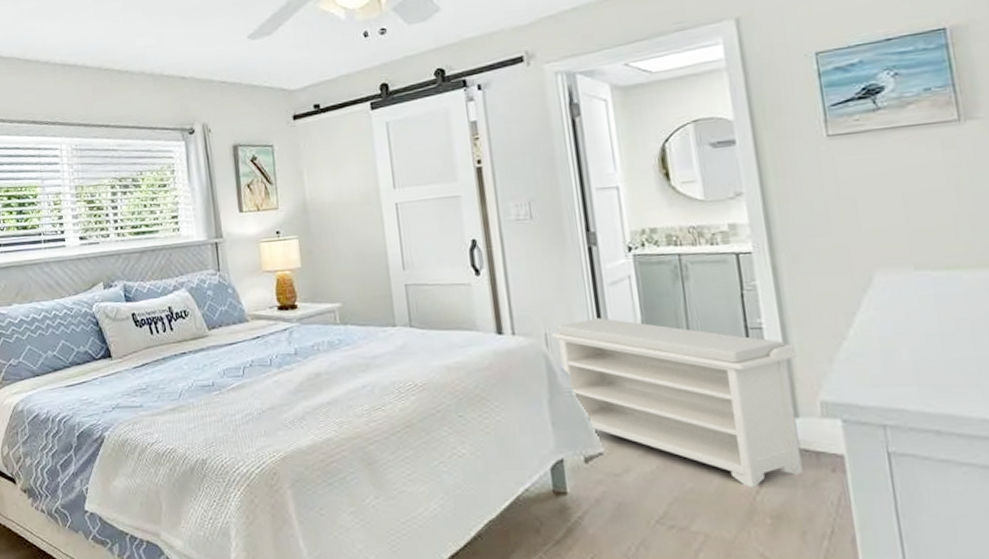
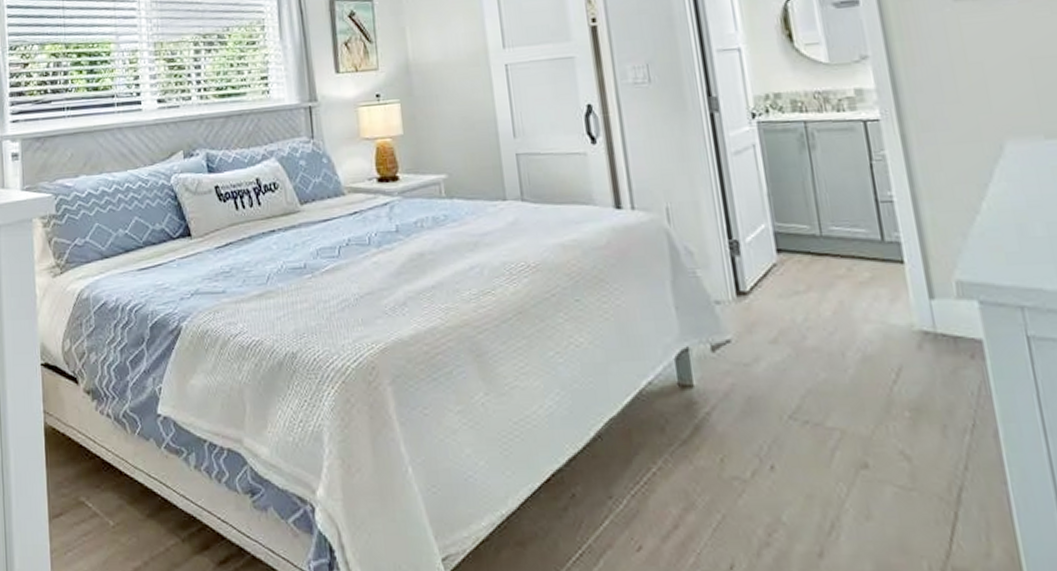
bench: present [552,318,804,488] -> none [673,190,942,377]

